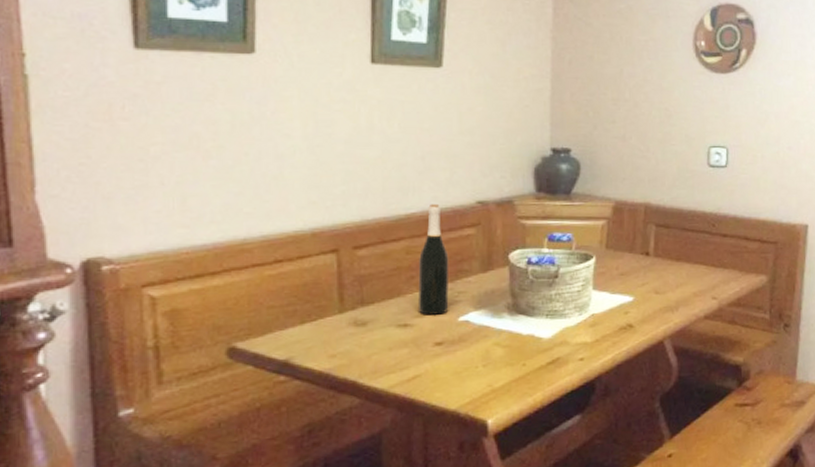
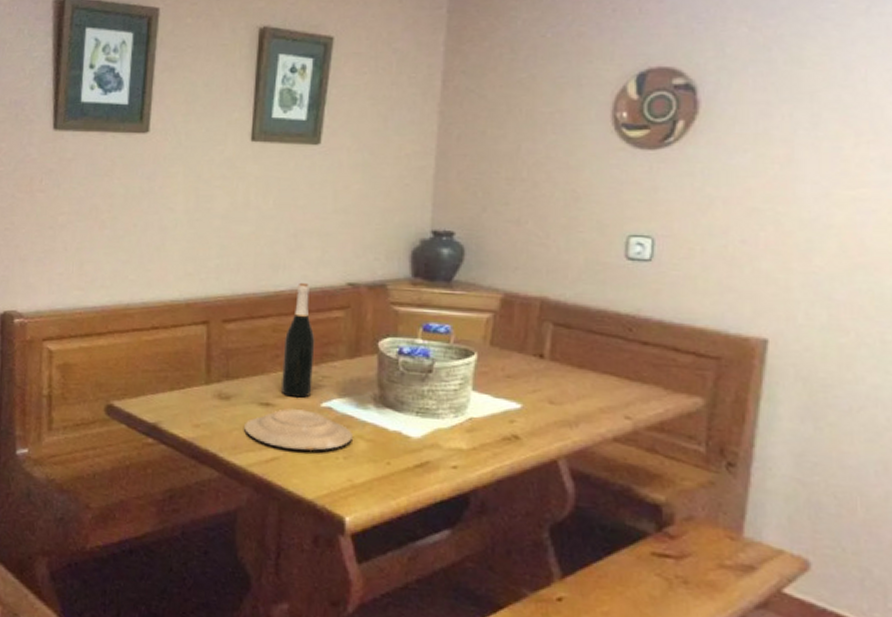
plate: none [383,325,490,366] -> present [244,407,353,452]

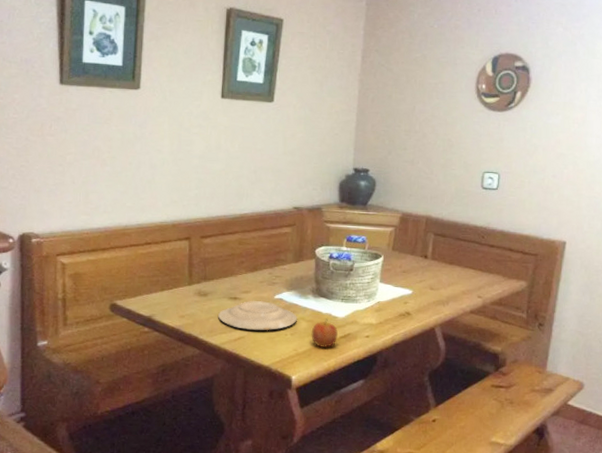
wine bottle: present [282,282,315,398] -> none [246,207,270,292]
apple: none [372,438,411,480] -> present [311,318,338,347]

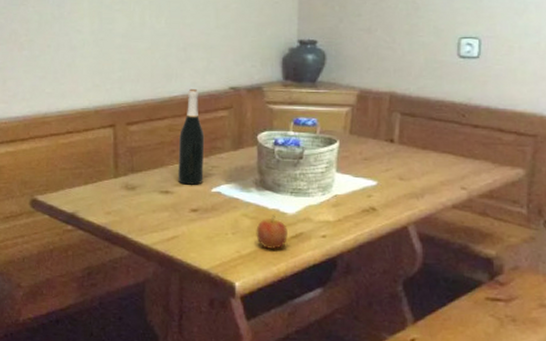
plate: present [218,300,297,331] -> none [148,194,239,230]
wine bottle: none [246,207,270,292] -> present [178,88,205,185]

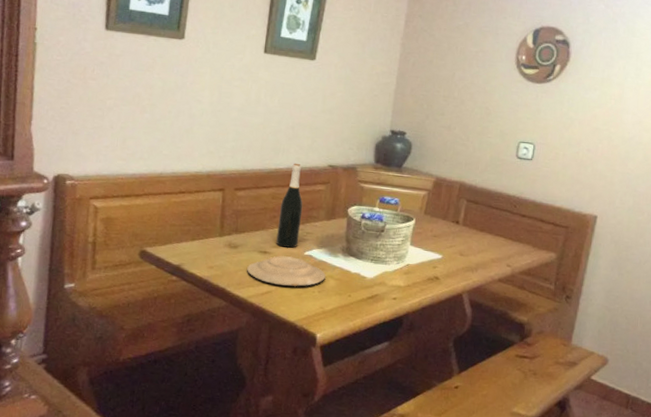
plate: none [148,194,239,230] -> present [247,255,326,287]
apple: present [256,215,288,249] -> none [338,278,365,307]

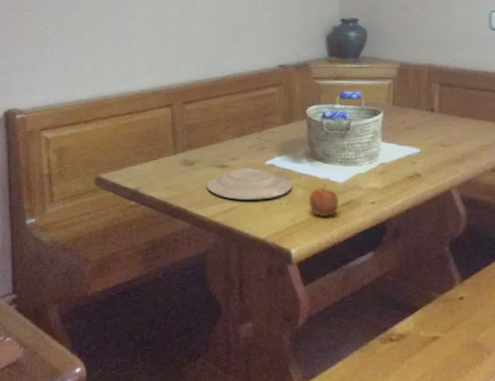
wine bottle: present [276,163,303,248] -> none [232,67,258,159]
apple: none [338,278,365,307] -> present [308,184,339,216]

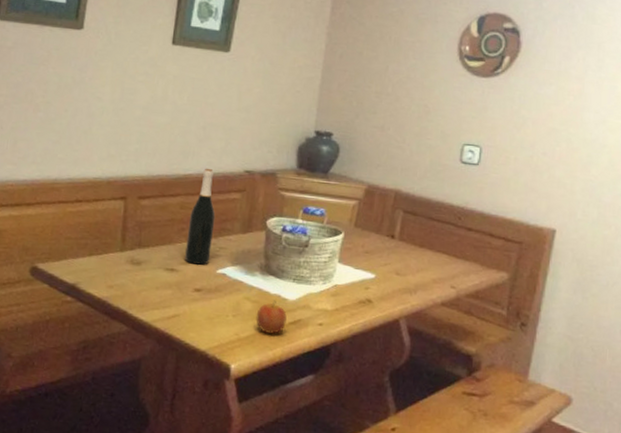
plate: present [207,167,292,201] -> none [151,273,241,310]
wine bottle: none [232,67,258,159] -> present [185,168,216,265]

